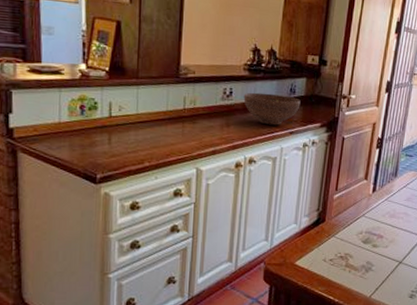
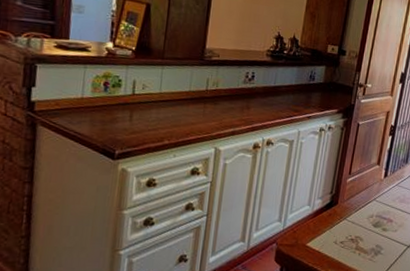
fruit bowl: present [243,92,301,125] -> none [265,77,319,110]

